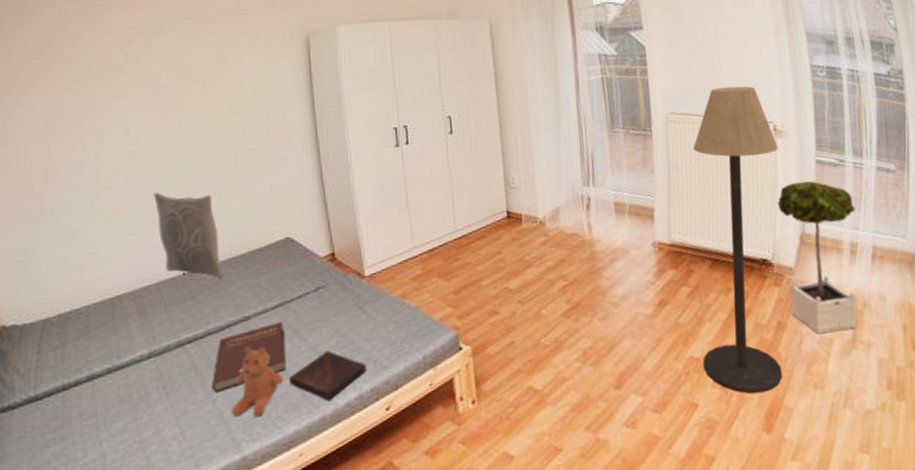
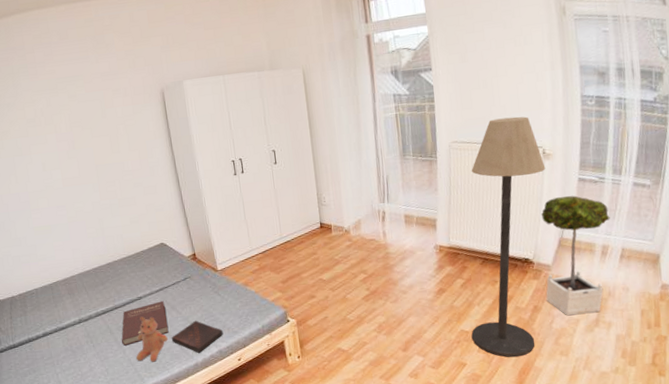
pillow: present [153,191,223,280] -> none [68,211,121,272]

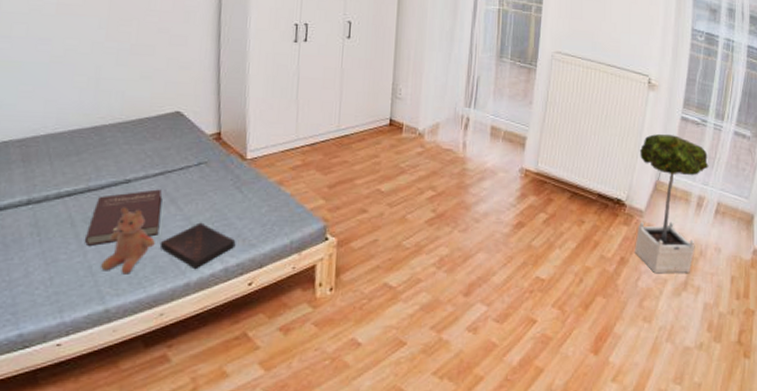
floor lamp: present [471,116,546,358] -> none [547,35,650,319]

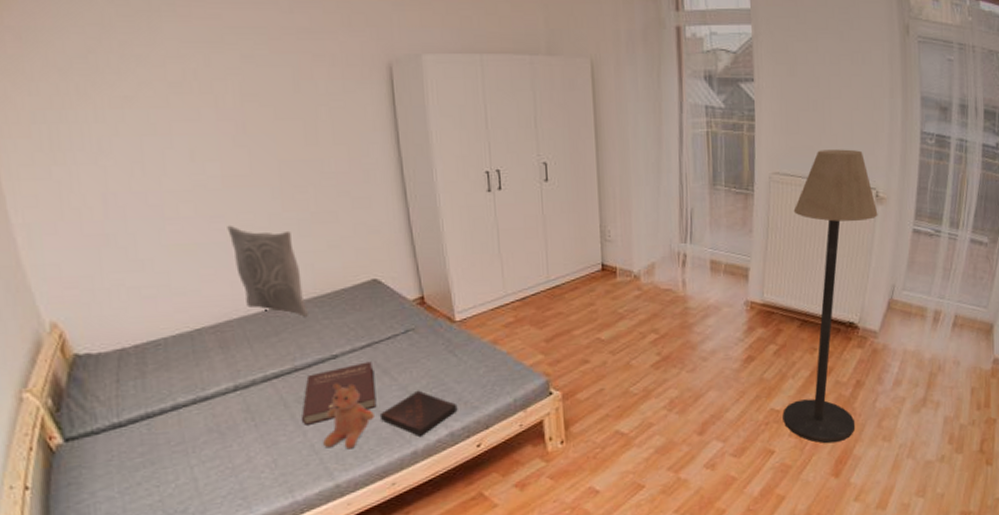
pillow: none [52,48,111,142] -> present [227,225,308,318]
floor lamp: none [547,35,650,319] -> present [783,149,878,443]
potted tree: present [635,134,709,274] -> none [870,249,944,393]

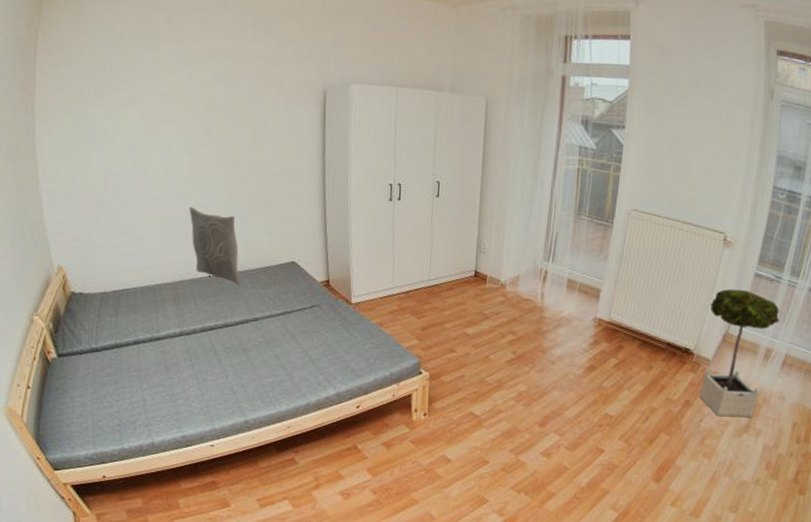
book: present [302,361,377,425] -> none [226,326,285,371]
stuffed animal: present [323,383,374,449] -> none [240,340,280,394]
book: present [379,390,458,436] -> none [284,355,345,392]
floor lamp: present [783,149,878,443] -> none [615,194,724,452]
potted tree: none [870,249,944,393] -> present [699,289,780,417]

